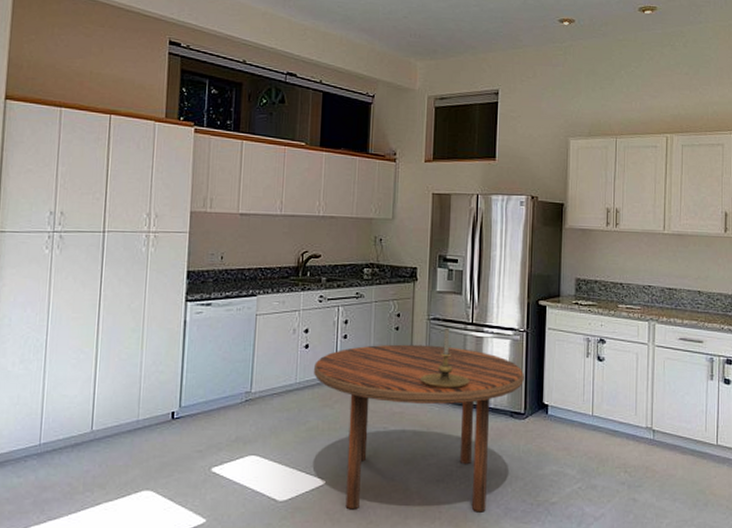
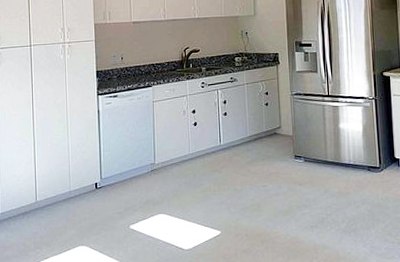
dining table: present [313,344,525,512] -> none [202,116,378,254]
candle holder: present [420,327,470,389] -> none [290,100,331,151]

